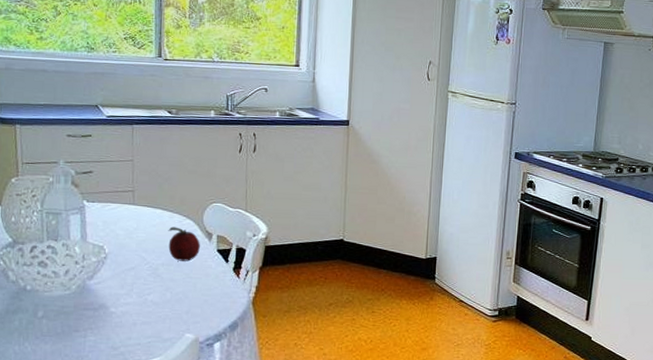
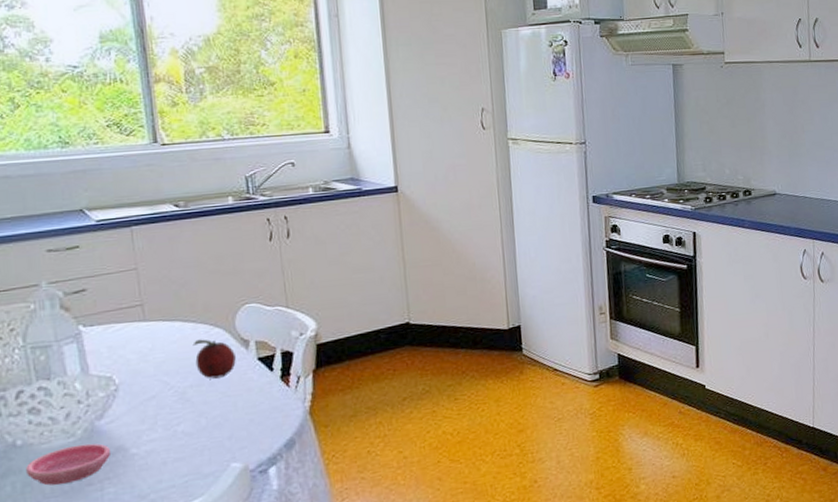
saucer: none [31,297,96,327] -> present [26,443,112,486]

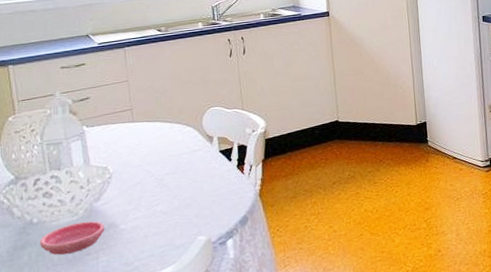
fruit: present [192,339,236,379] -> none [169,136,203,168]

